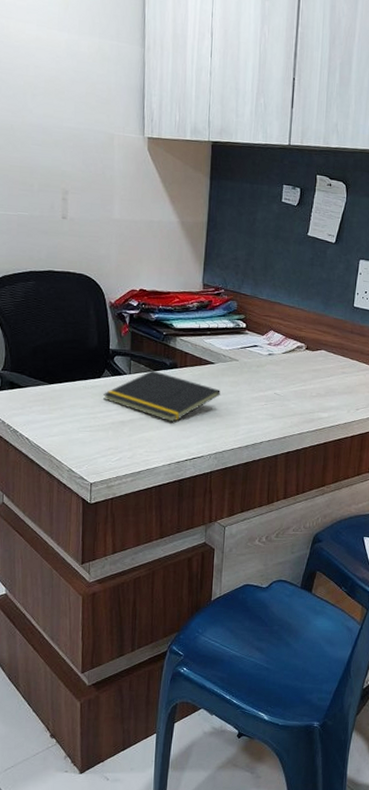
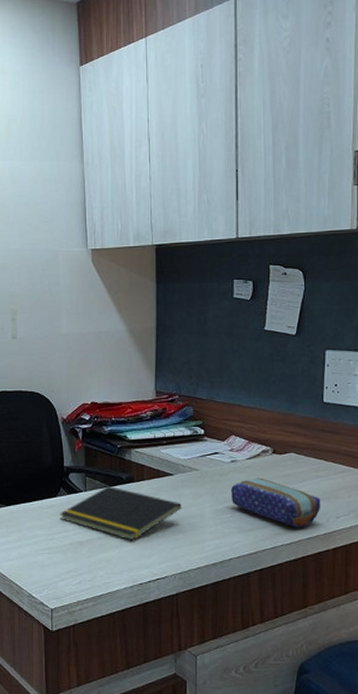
pencil case: none [266,370,344,417] -> present [230,478,321,528]

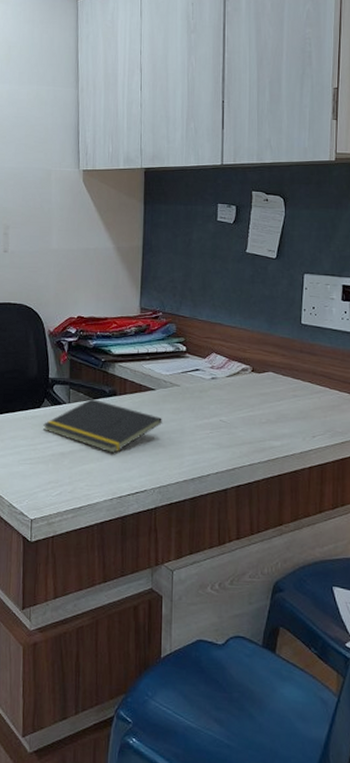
pencil case: present [230,478,321,528] -> none [210,395,298,446]

